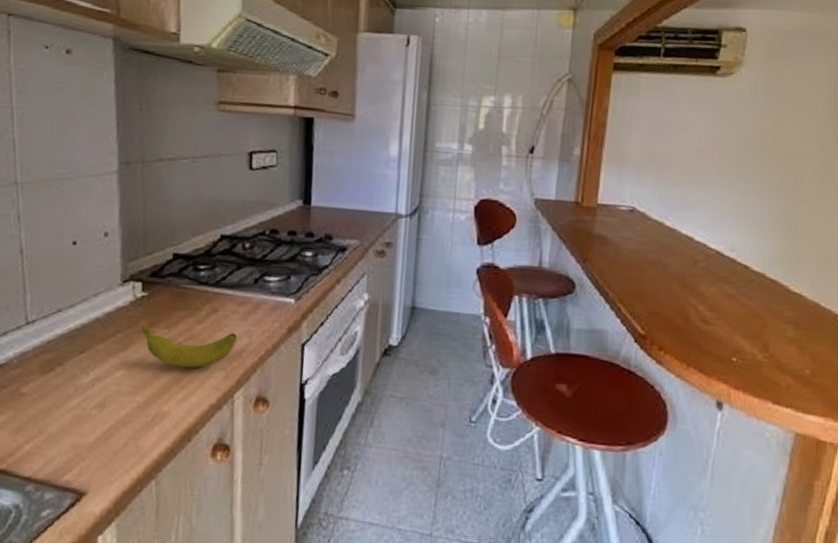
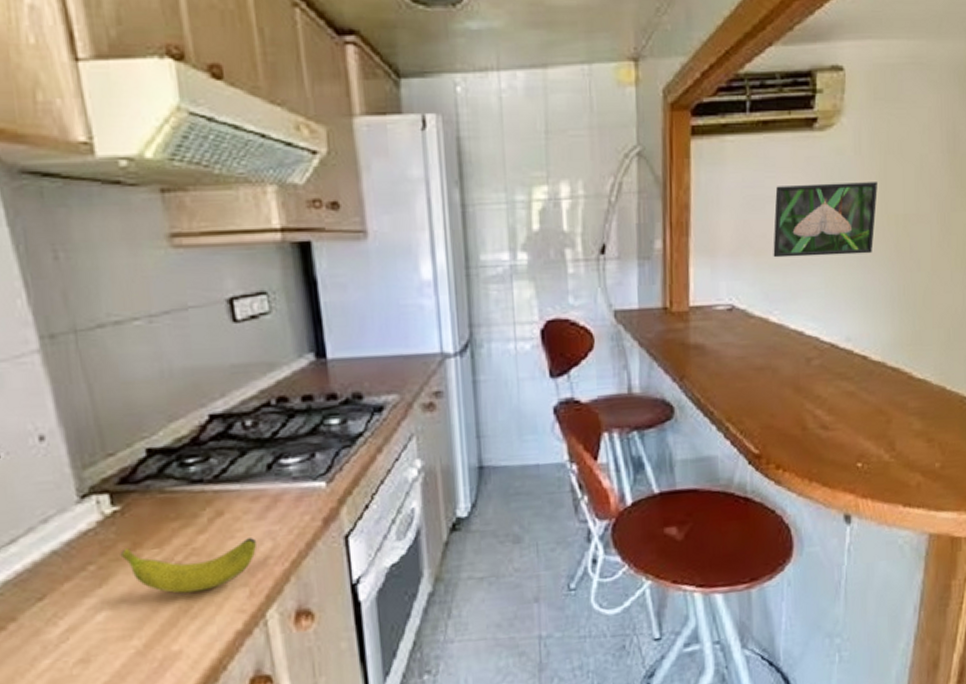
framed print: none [672,117,769,180] -> present [773,182,878,258]

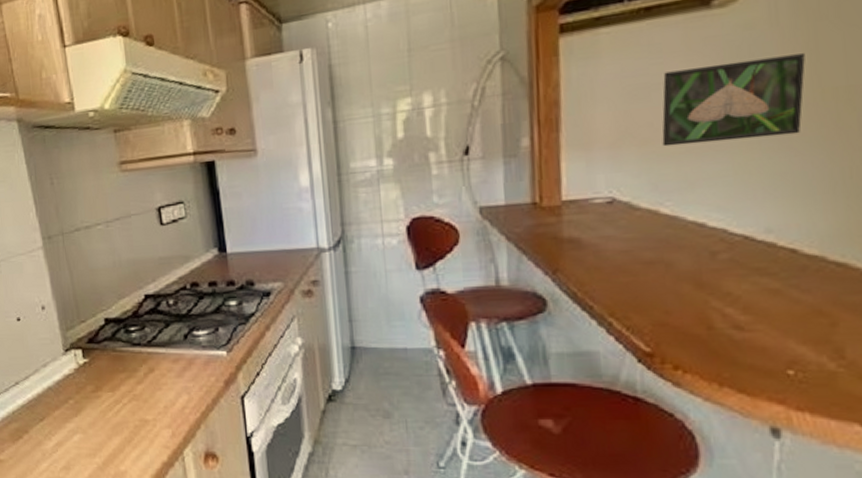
banana: present [120,538,258,594] -> none [88,390,177,428]

